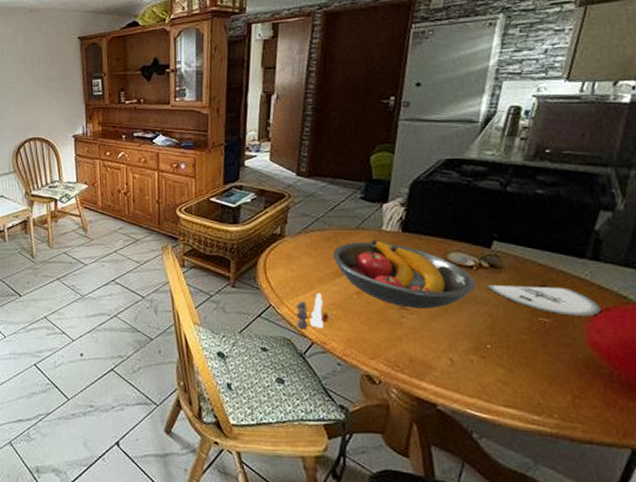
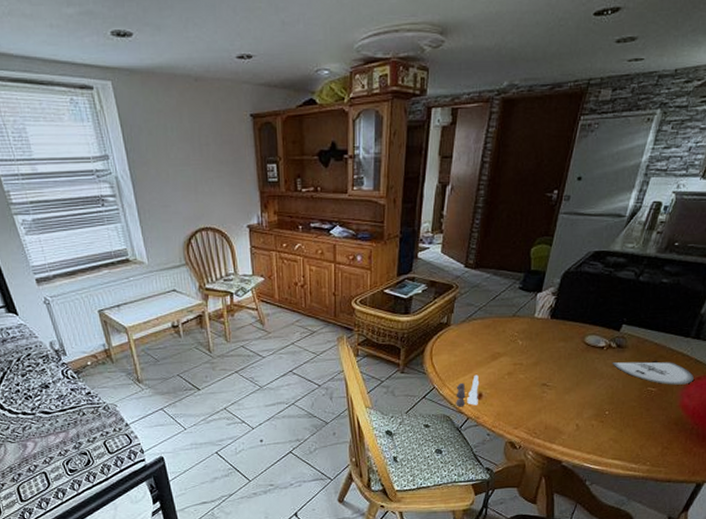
fruit bowl: present [332,239,476,308] -> none [491,325,604,384]

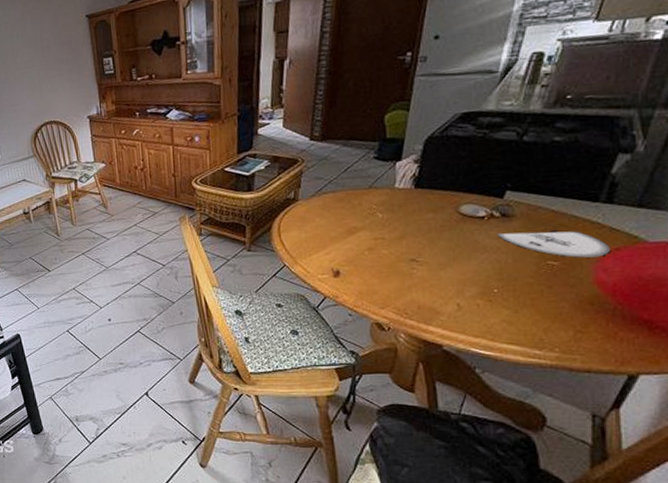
salt and pepper shaker set: present [456,375,480,407] -> none [309,251,336,286]

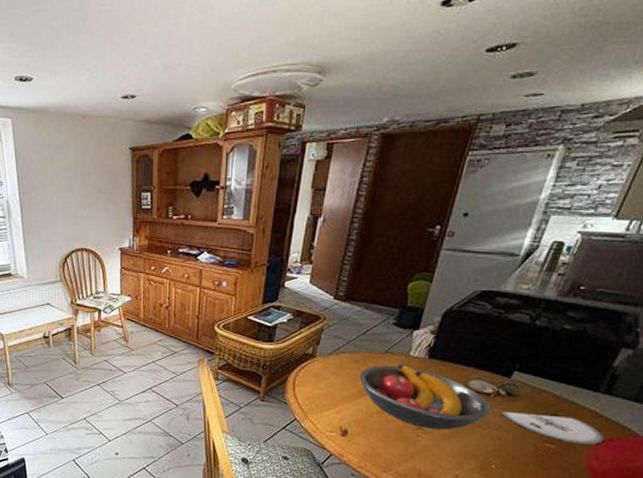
fruit bowl: none [345,197,487,260] -> present [359,363,491,430]

